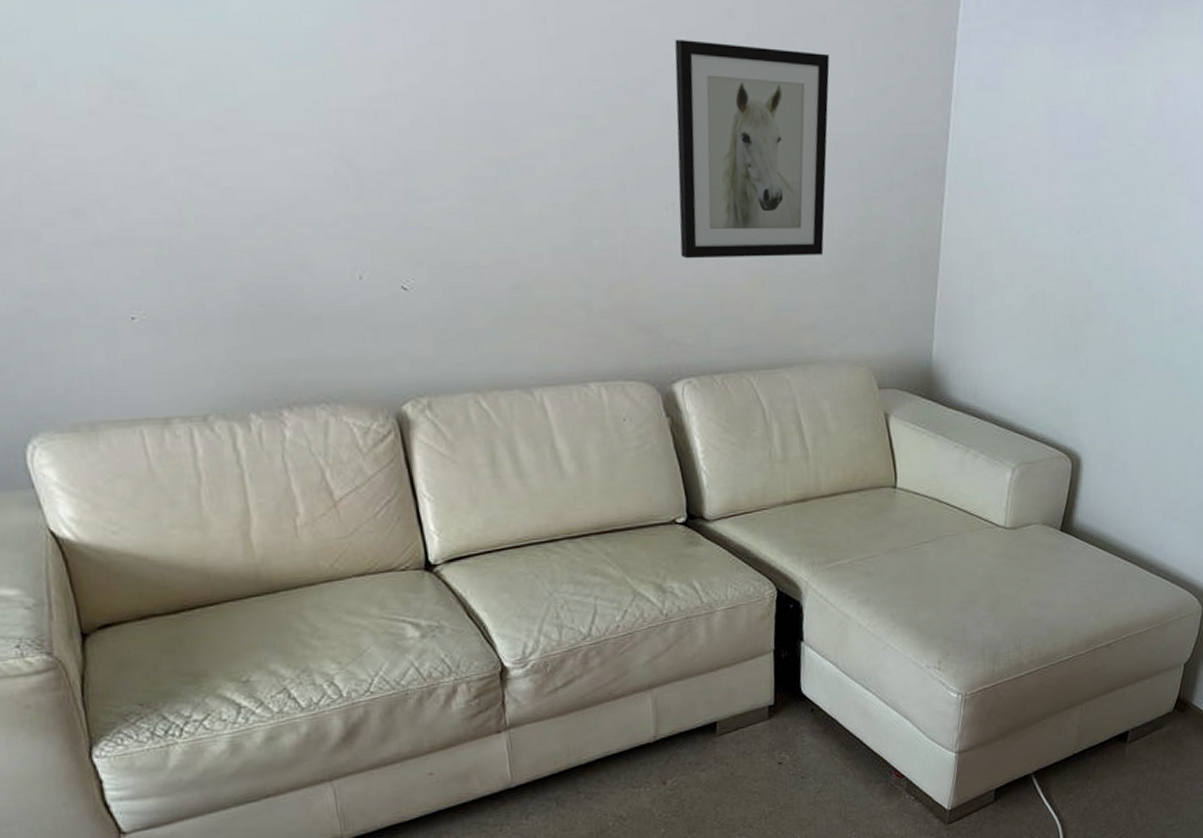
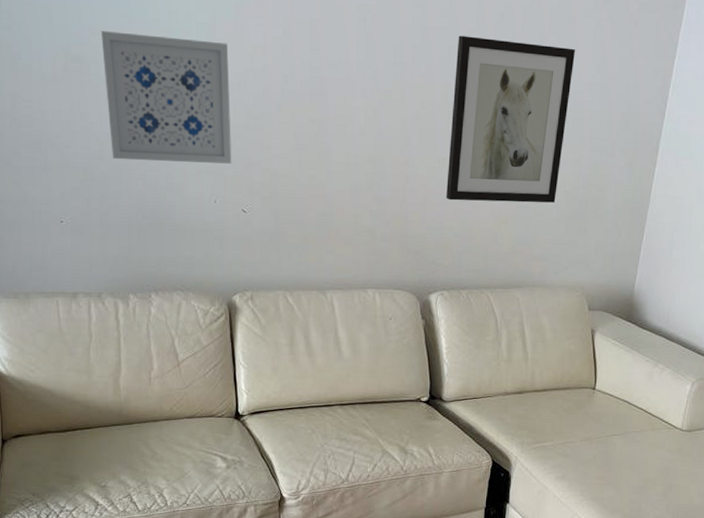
wall art: none [158,42,379,226] -> present [101,31,232,164]

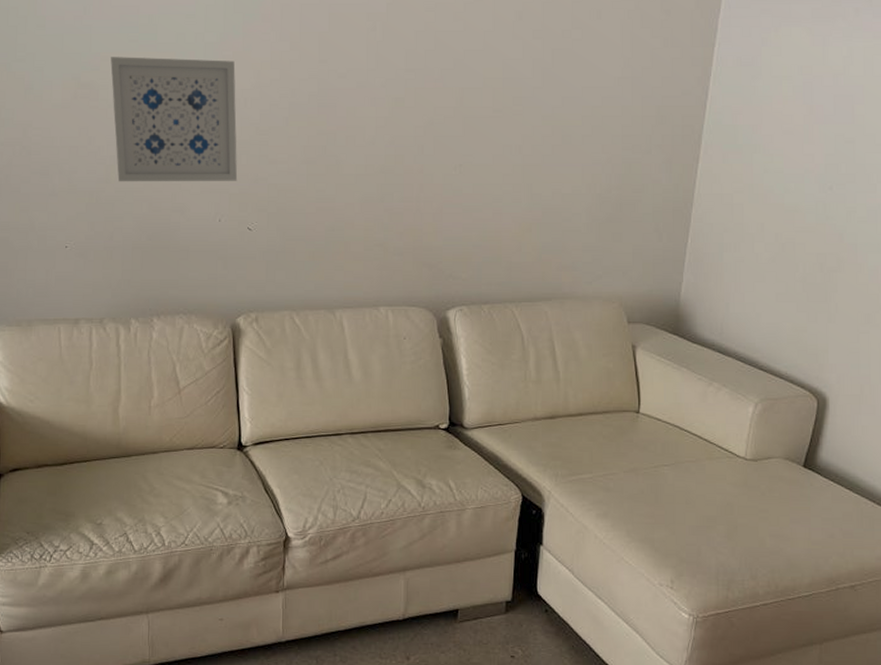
wall art: present [446,35,575,203] -> none [464,37,601,209]

